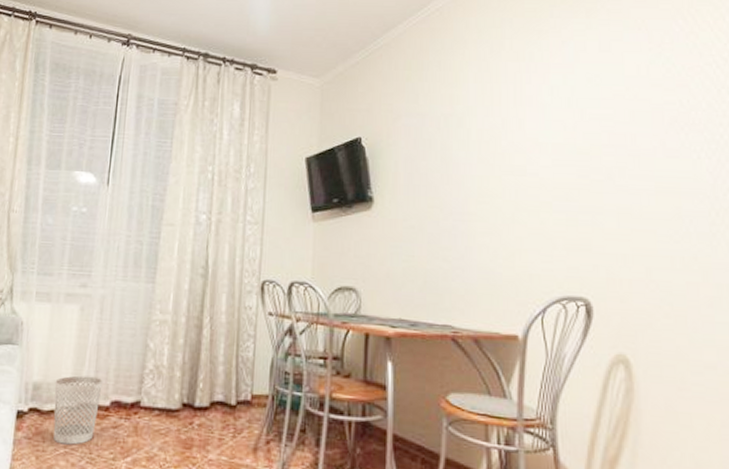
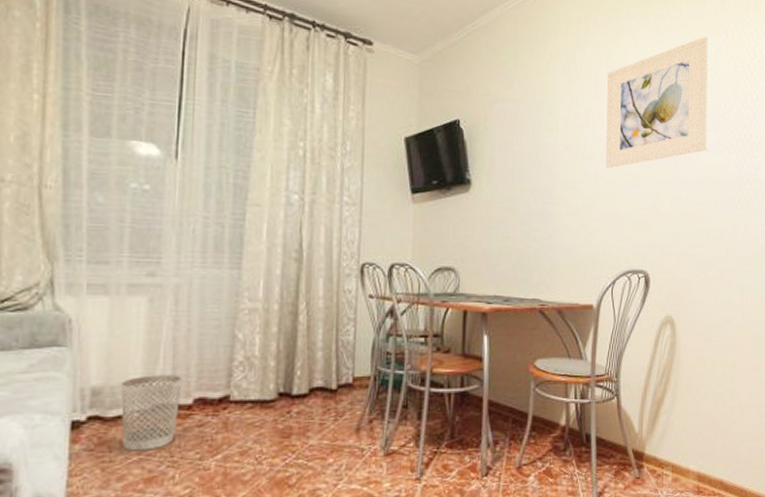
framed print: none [527,25,668,182] -> present [605,36,710,169]

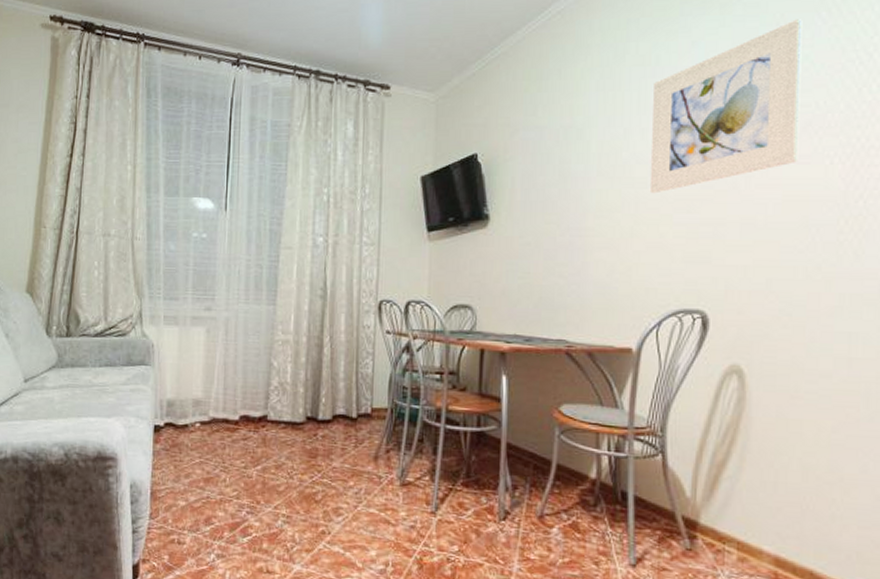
wastebasket: present [120,374,183,451] -> none [187,393,231,456]

